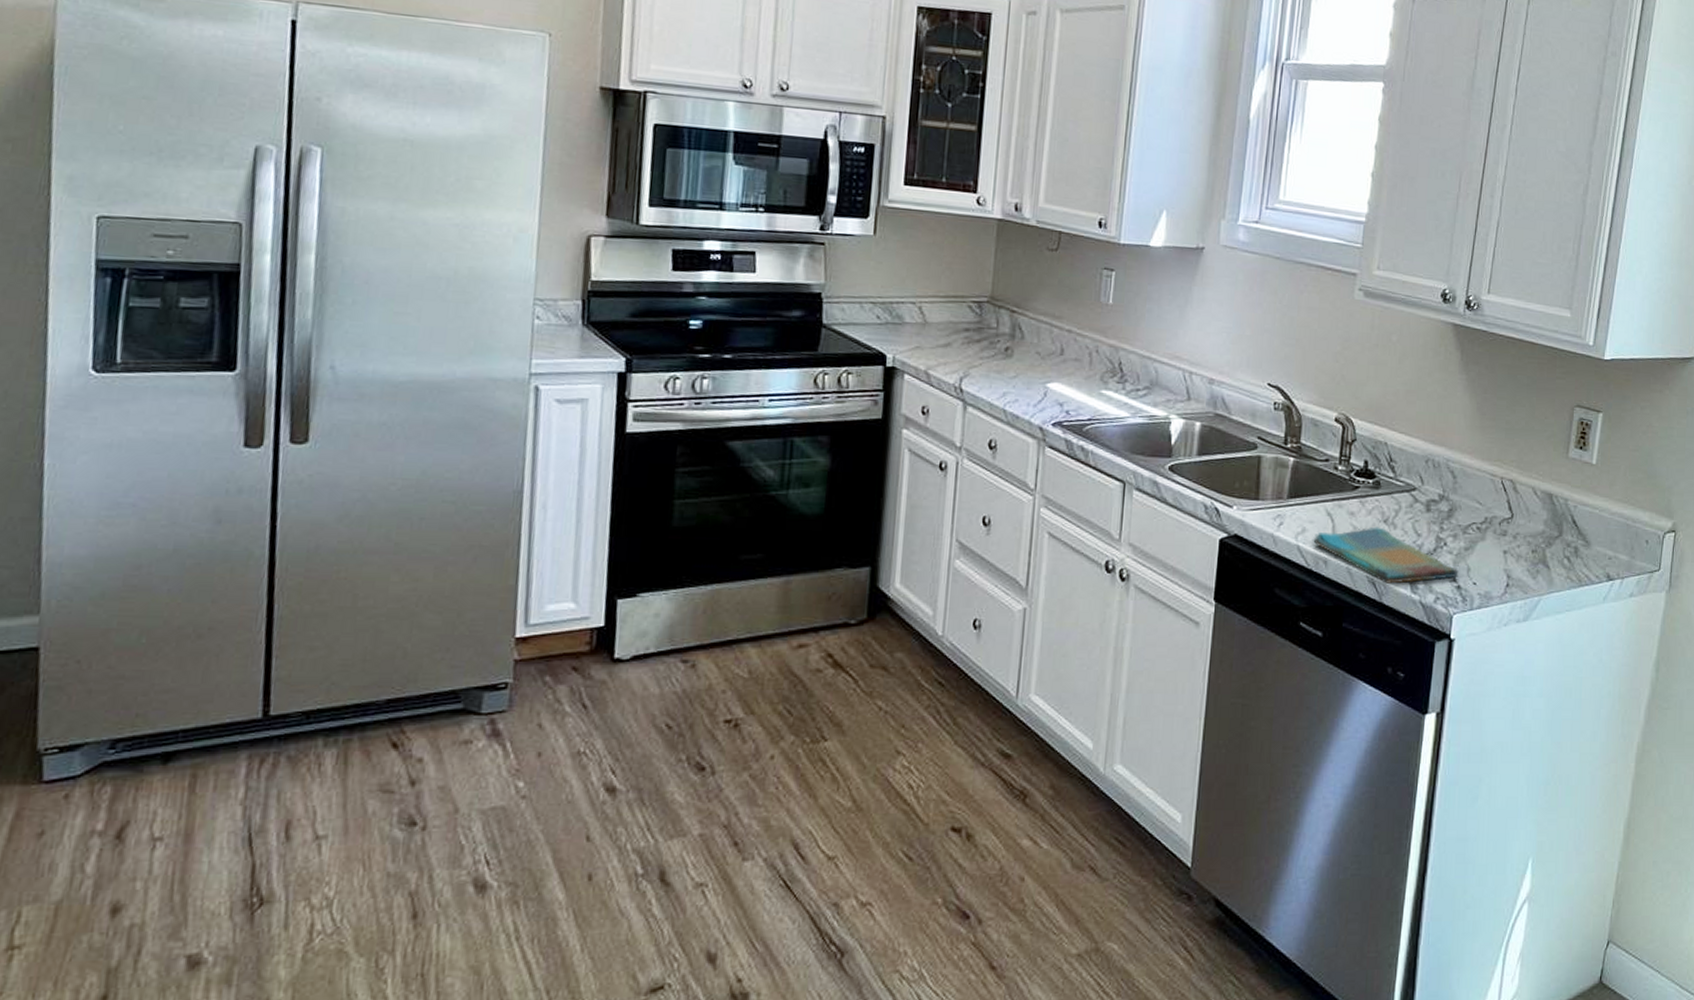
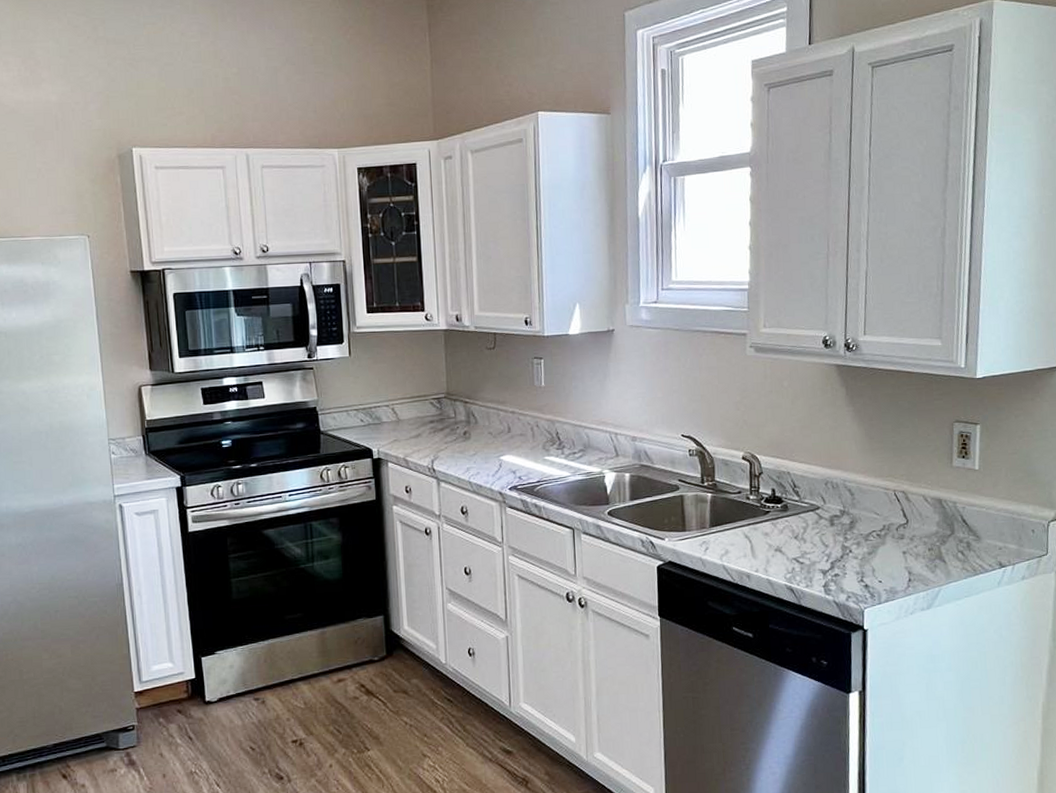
dish towel: present [1312,526,1457,585] -> none [734,543,864,590]

